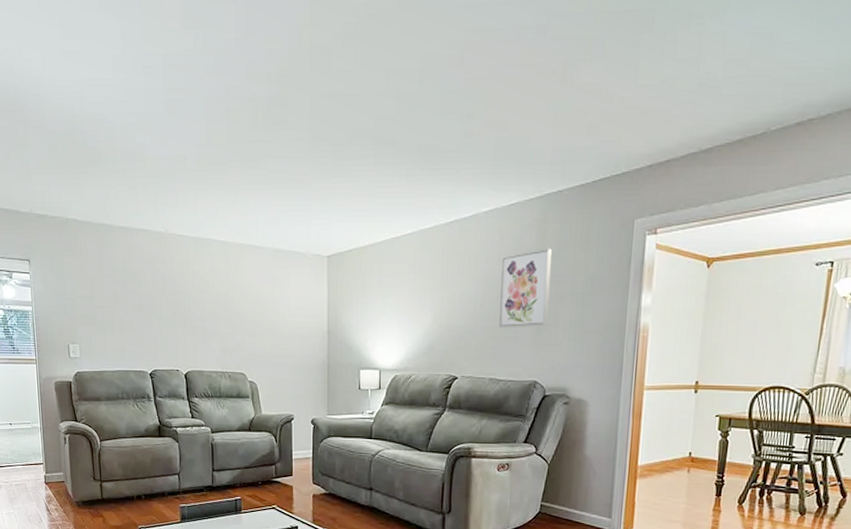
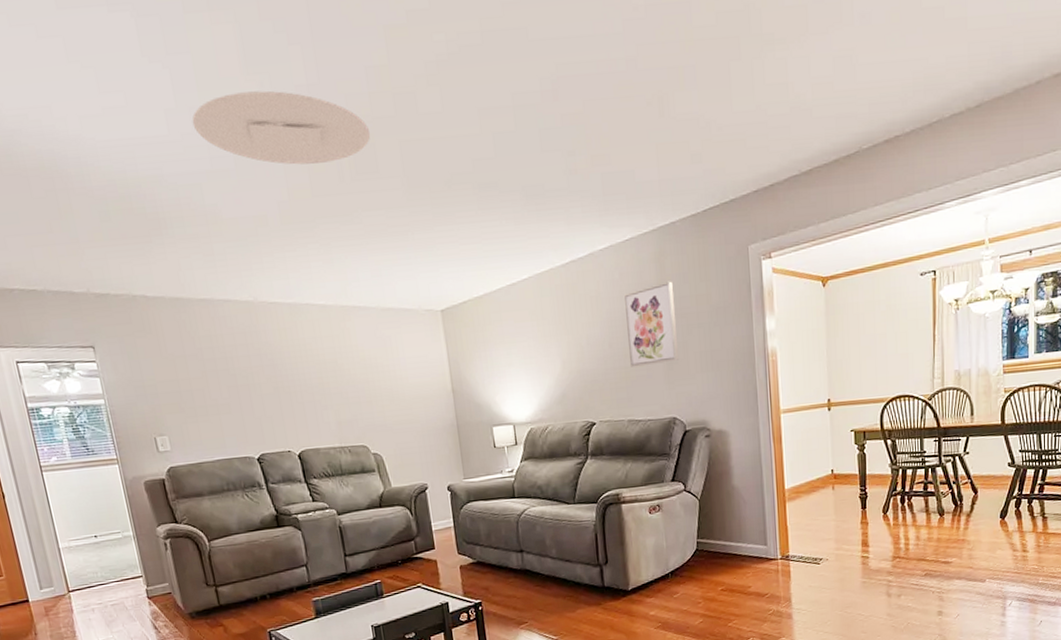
ceiling light: none [134,43,286,112] -> present [192,90,371,165]

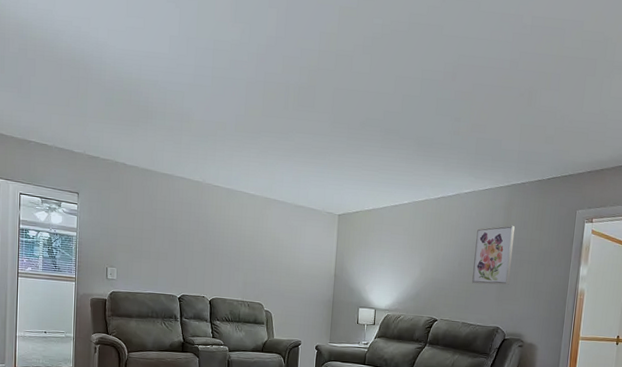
ceiling light: present [192,90,371,165] -> none [187,33,314,94]

